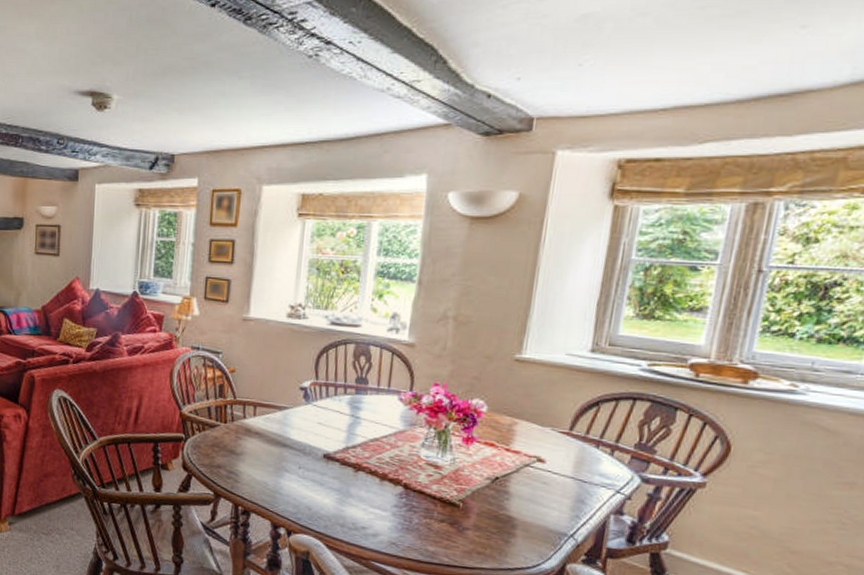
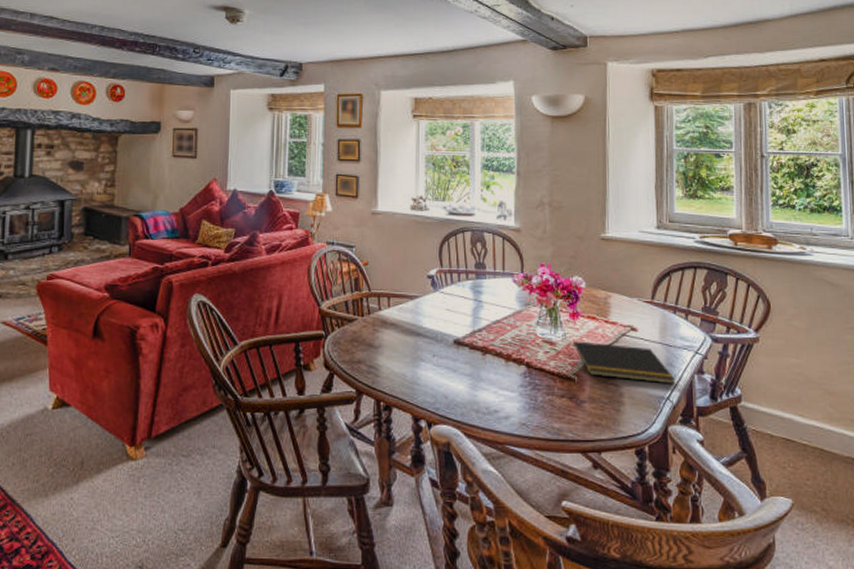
notepad: none [459,467,585,523] -> present [571,341,676,384]

